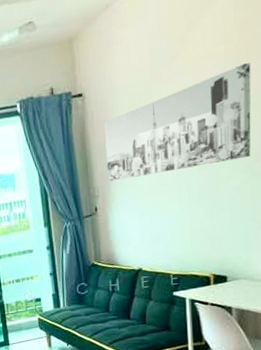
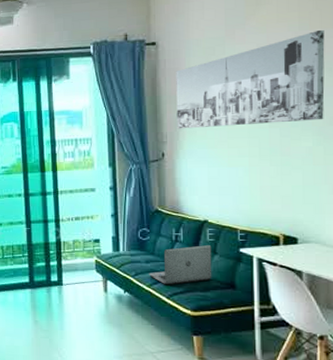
laptop: none [89,292,148,334] -> present [149,245,212,285]

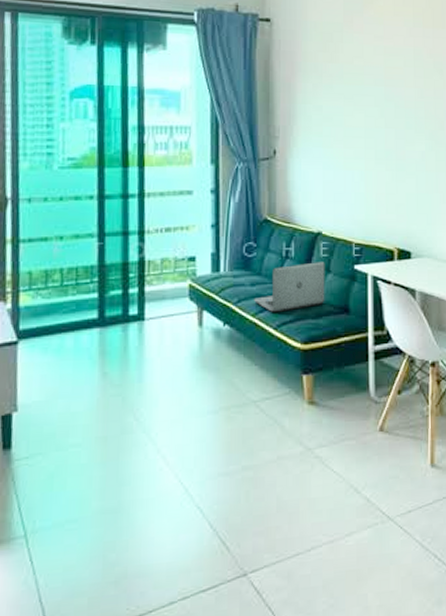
wall art: present [176,30,325,129] -> none [291,29,437,124]

